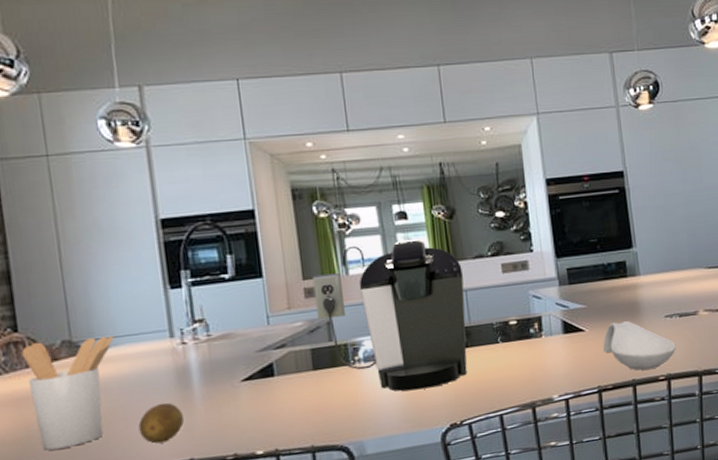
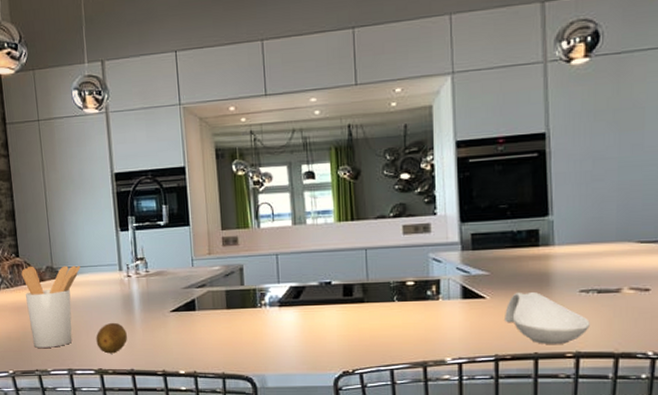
coffee maker: present [312,238,468,391] -> none [229,197,364,337]

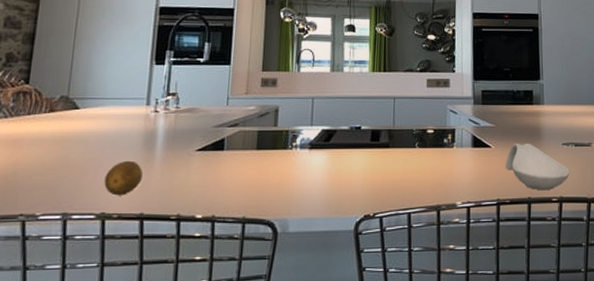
utensil holder: present [21,265,81,348] -> none [24,94,102,188]

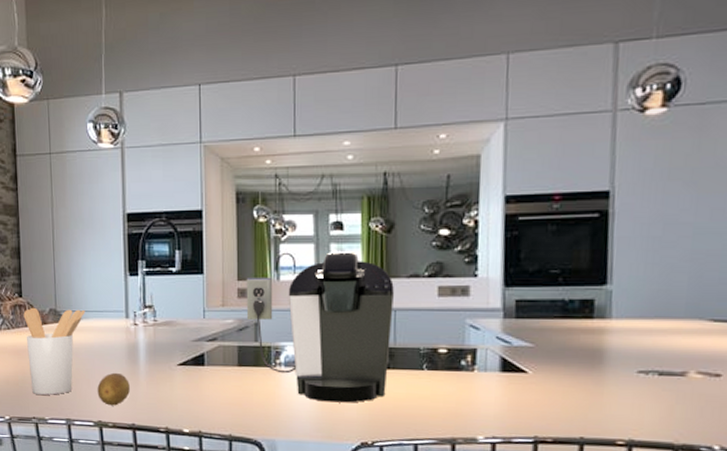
utensil holder: none [24,94,102,188] -> present [23,307,86,395]
coffee maker: none [267,48,394,180] -> present [246,250,394,403]
spoon rest: present [506,143,570,190] -> none [548,368,647,430]

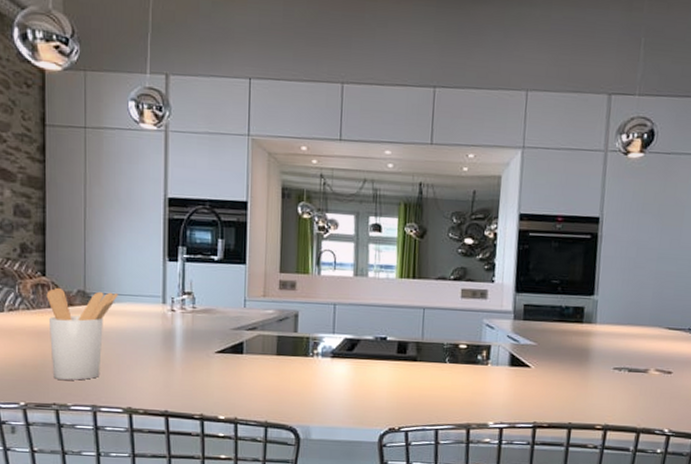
fruit: present [97,372,130,406] -> none [128,358,164,392]
coffee maker: present [246,250,394,403] -> none [287,251,424,392]

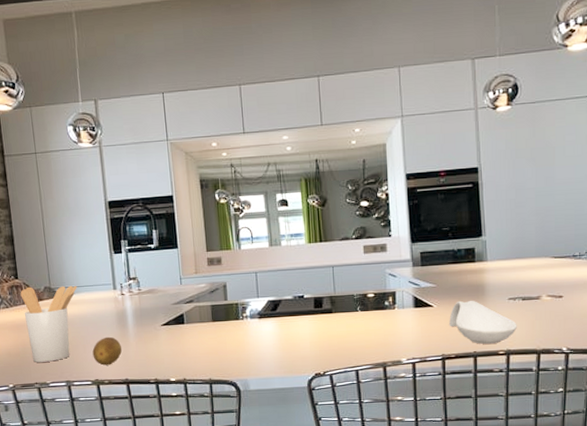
fruit: none [128,358,164,392] -> present [92,336,122,366]
spoon rest: none [545,365,619,416] -> present [449,300,517,344]

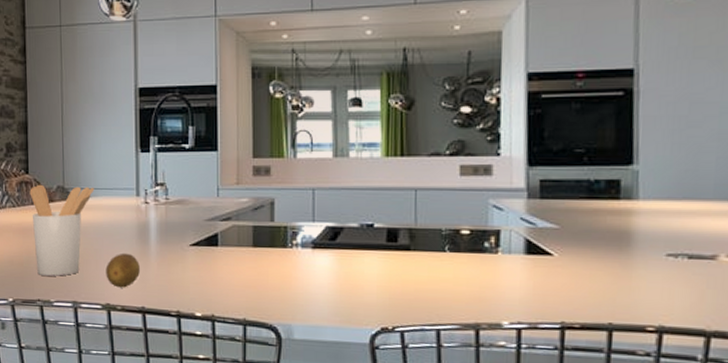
spoon rest: present [449,300,517,344] -> none [575,251,677,315]

